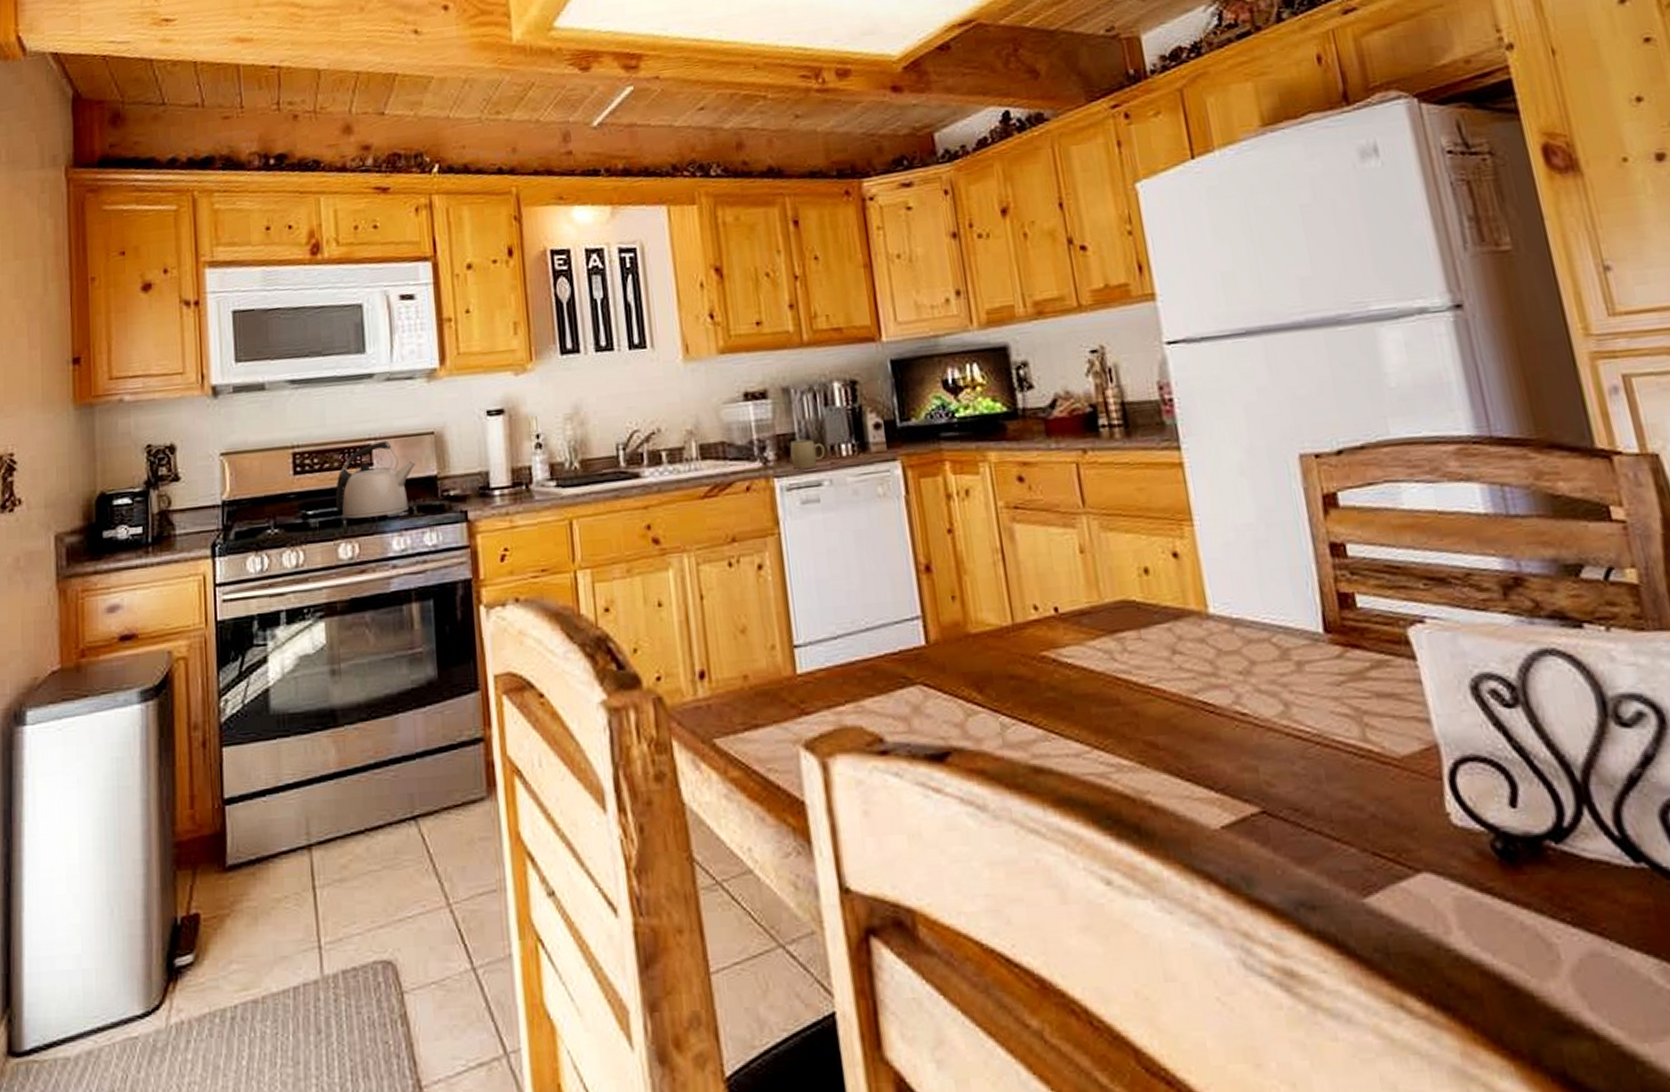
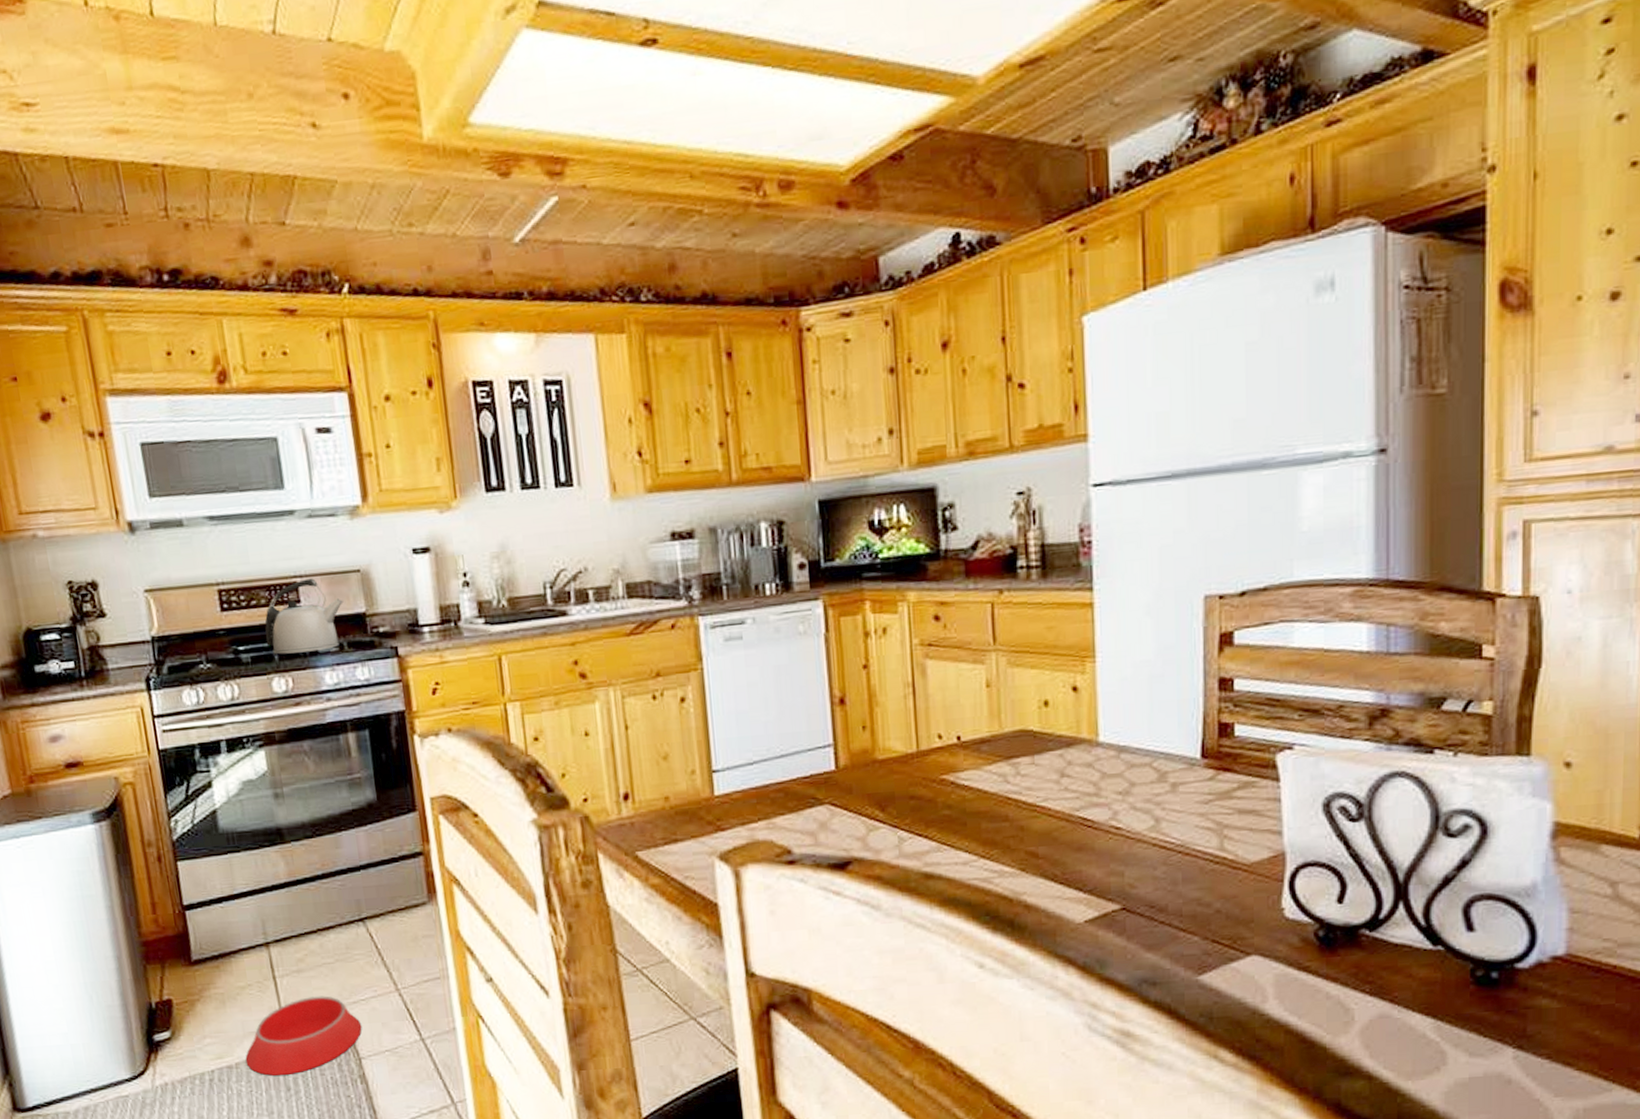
pet bowl: none [273,911,407,1014] -> present [245,996,362,1076]
mug: present [789,439,825,469] -> none [715,578,750,608]

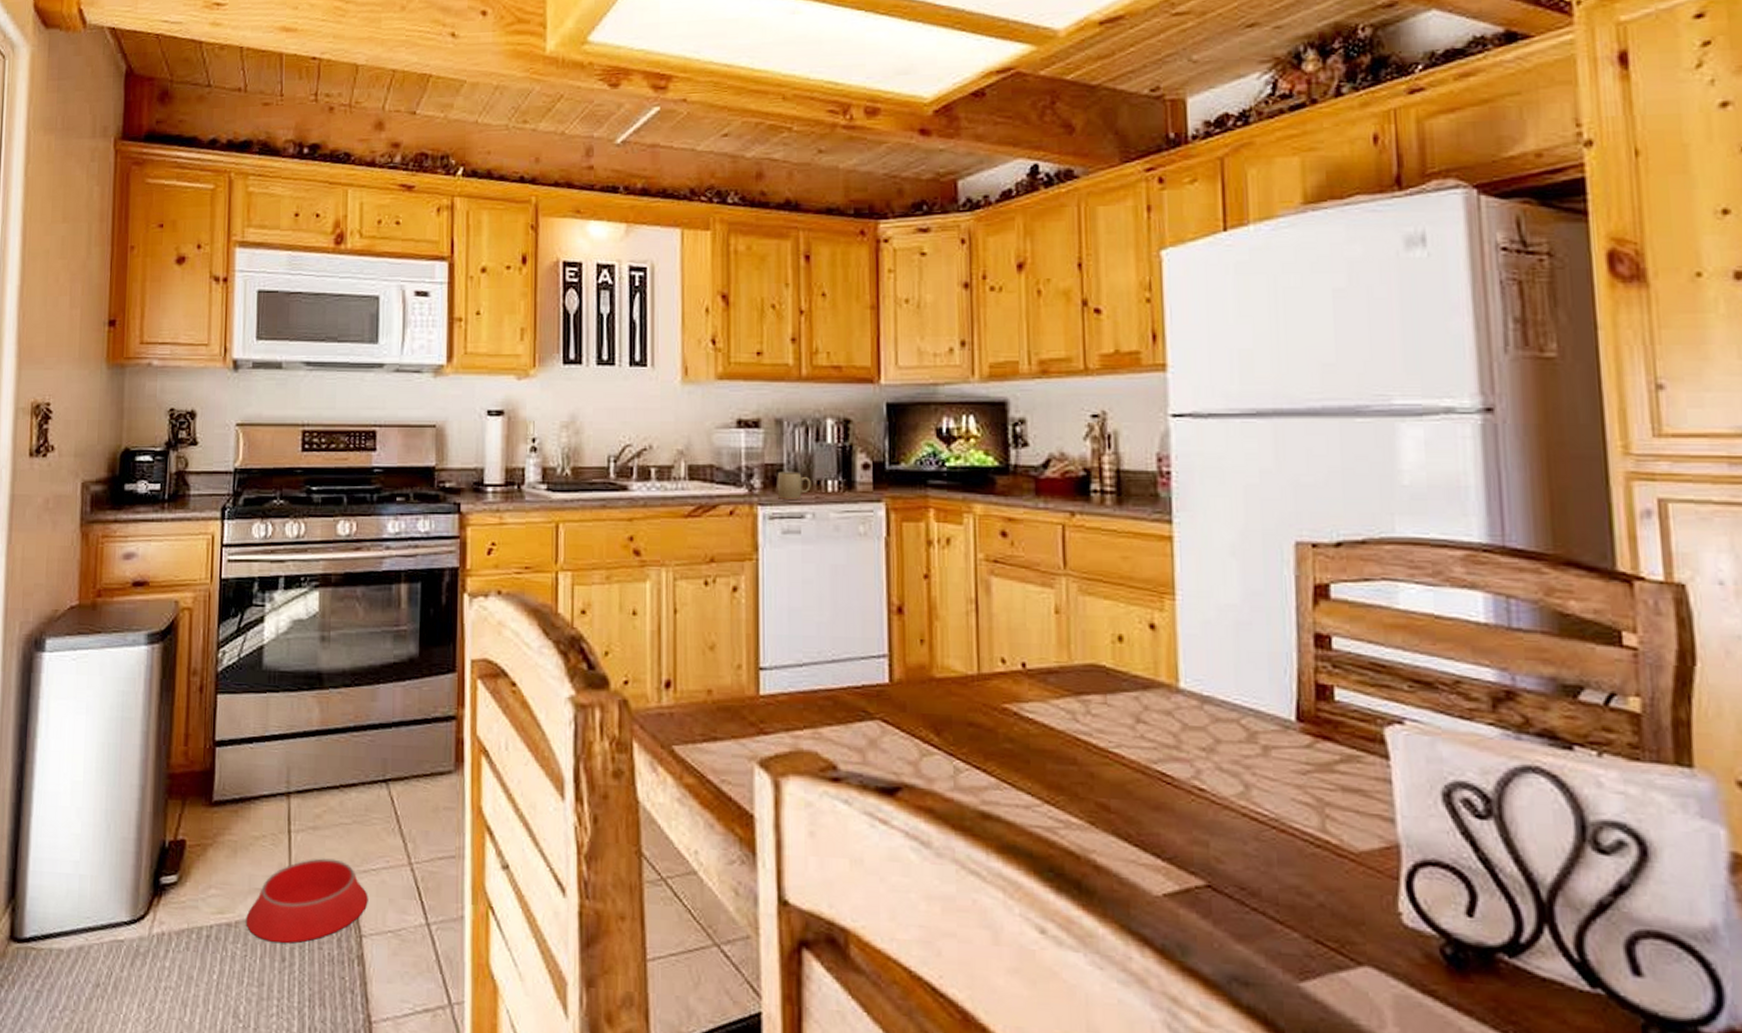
kettle: present [265,578,343,657] -> none [338,429,416,502]
mug: none [715,578,750,608] -> present [777,471,811,499]

